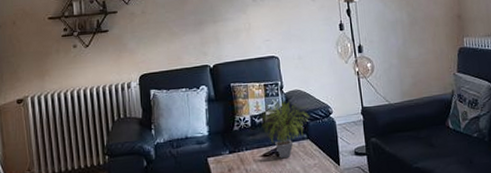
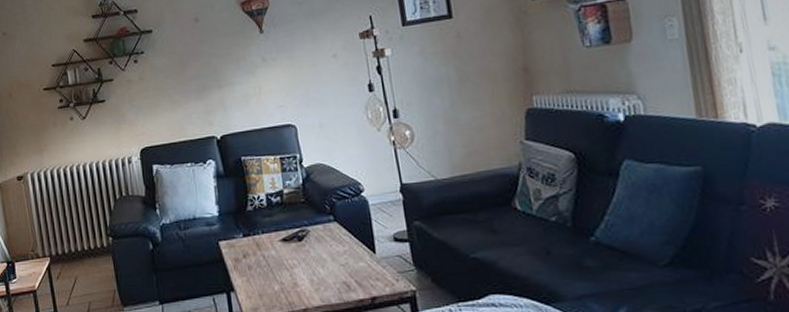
potted plant: present [261,98,310,159] -> none [278,173,336,244]

